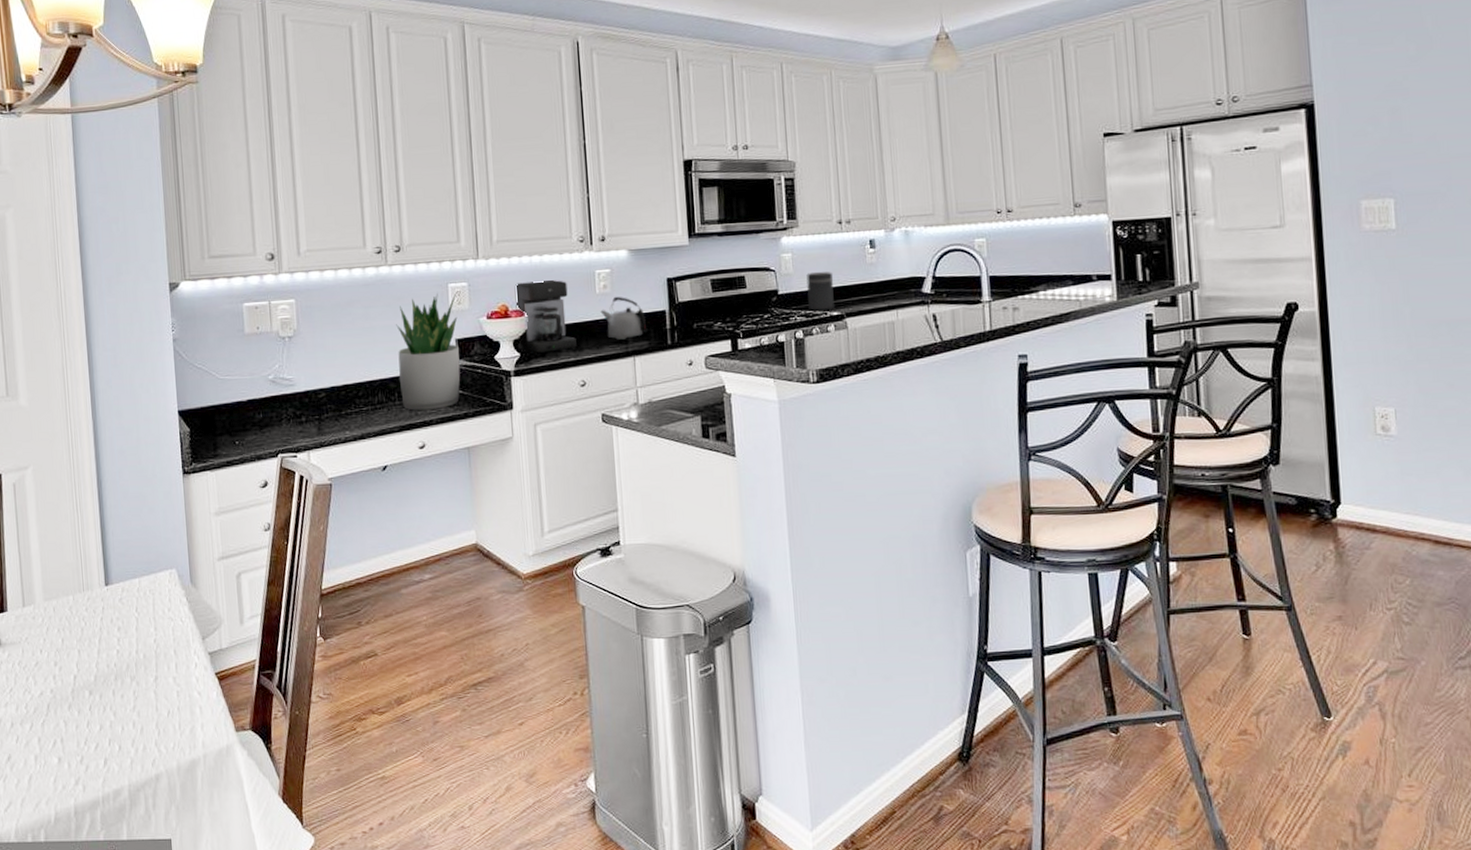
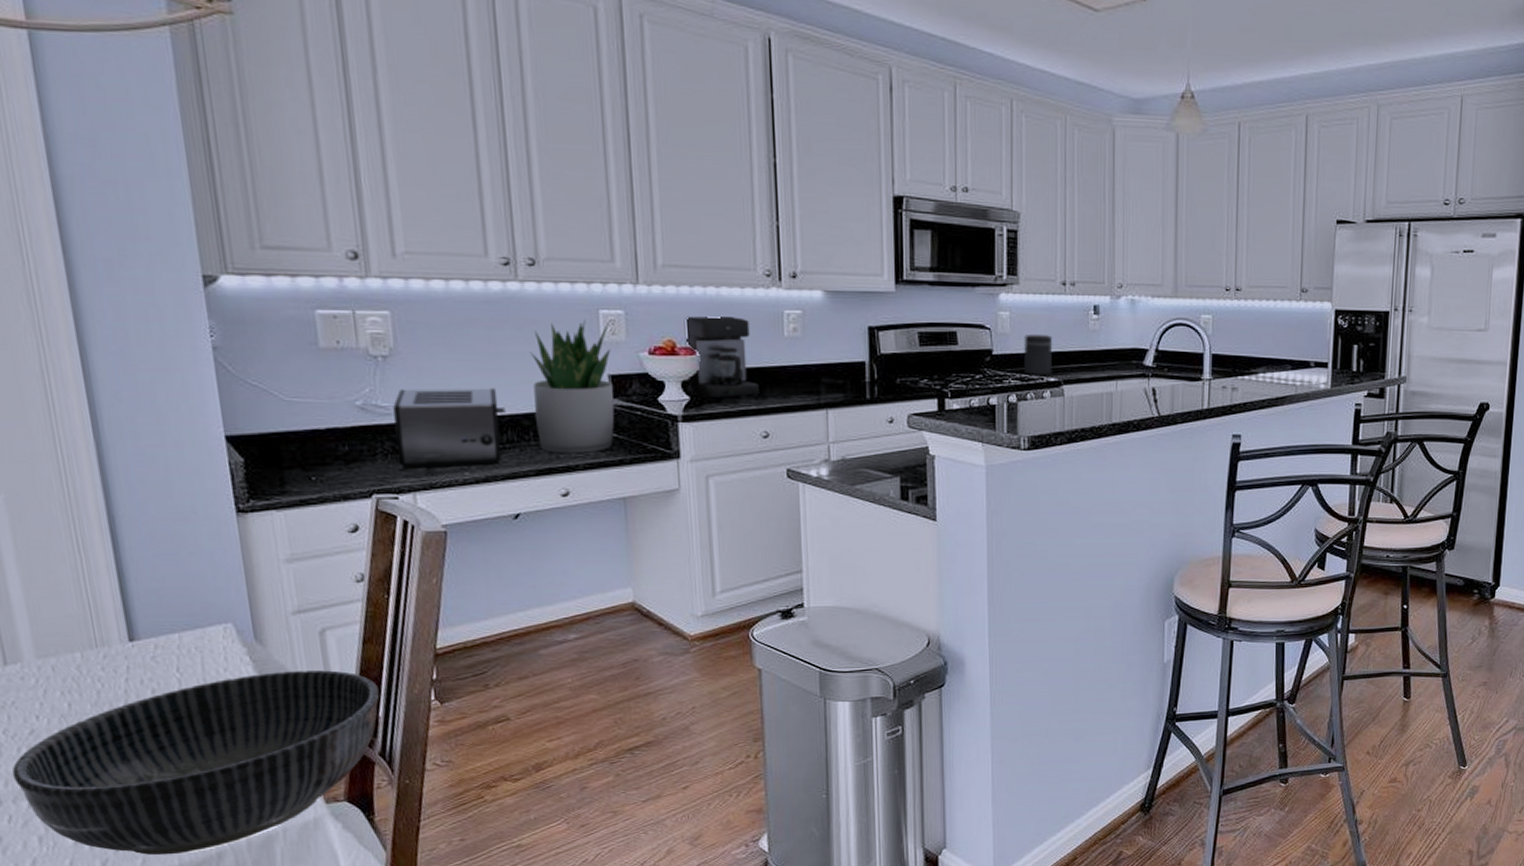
bowl: none [21,609,279,776] -> present [12,670,380,856]
toaster: none [295,357,377,431] -> present [393,388,506,469]
kettle: present [600,296,647,340] -> none [788,341,843,390]

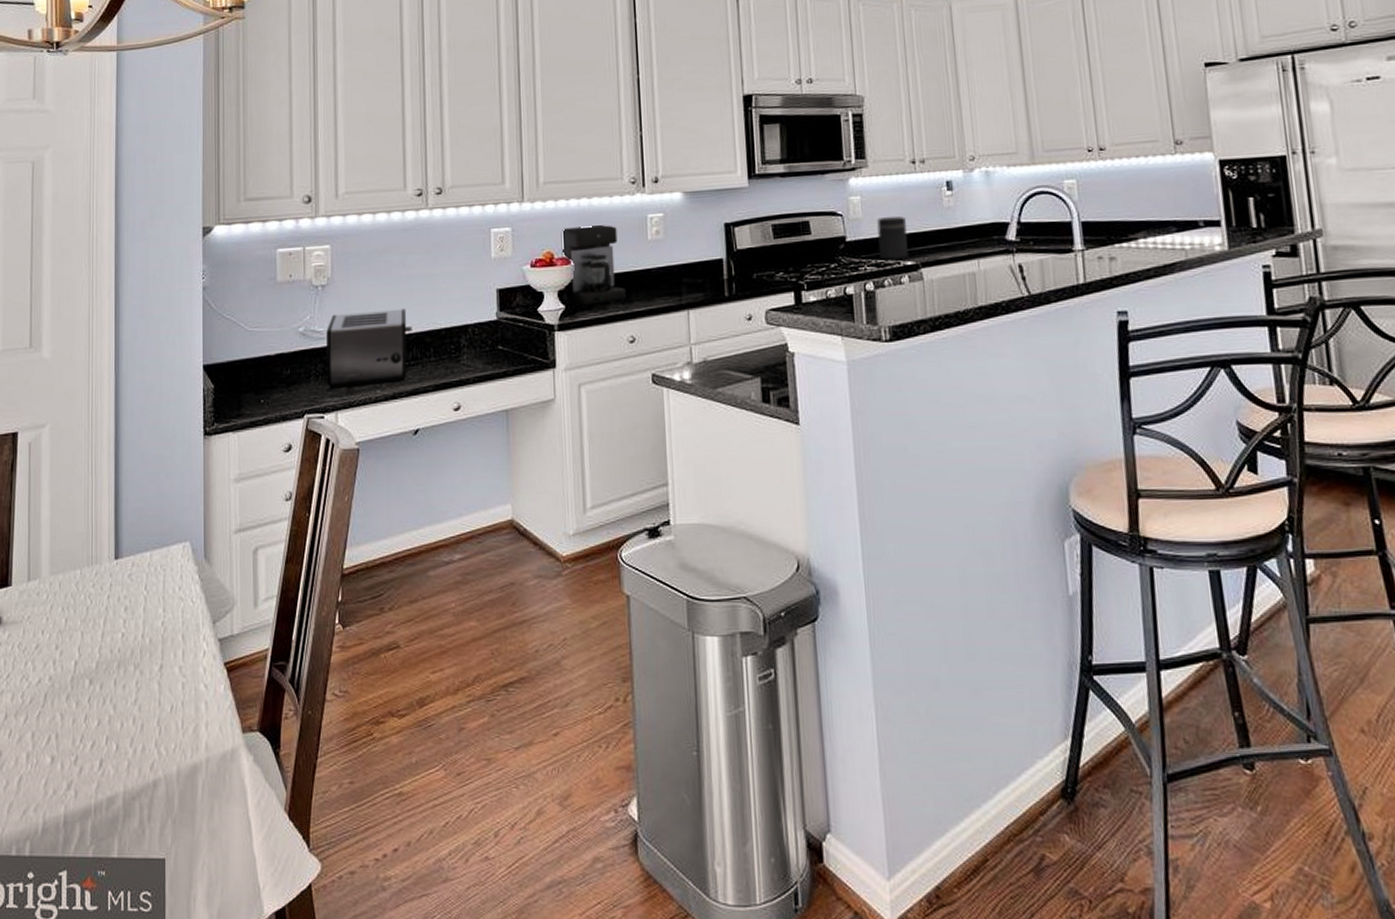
bowl: present [12,670,380,856] -> none [18,590,295,781]
planter: present [530,319,615,453] -> none [434,237,501,368]

